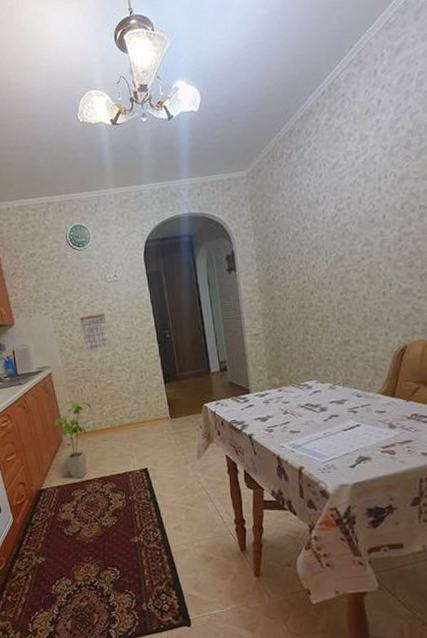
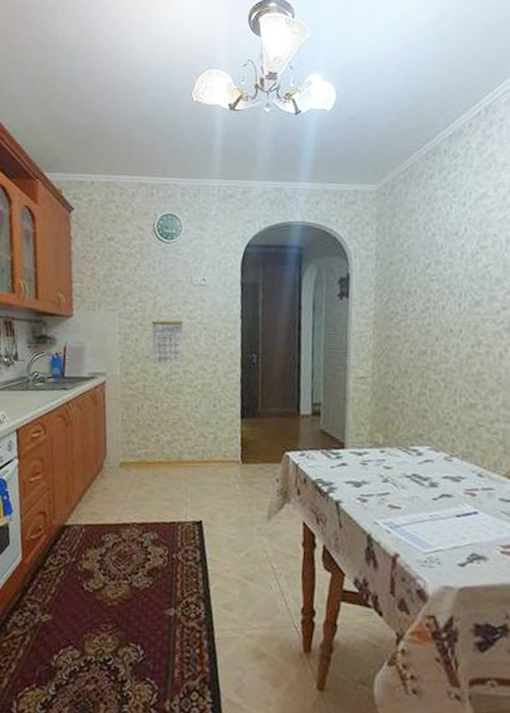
house plant: present [54,401,92,478] -> none [96,420,147,519]

